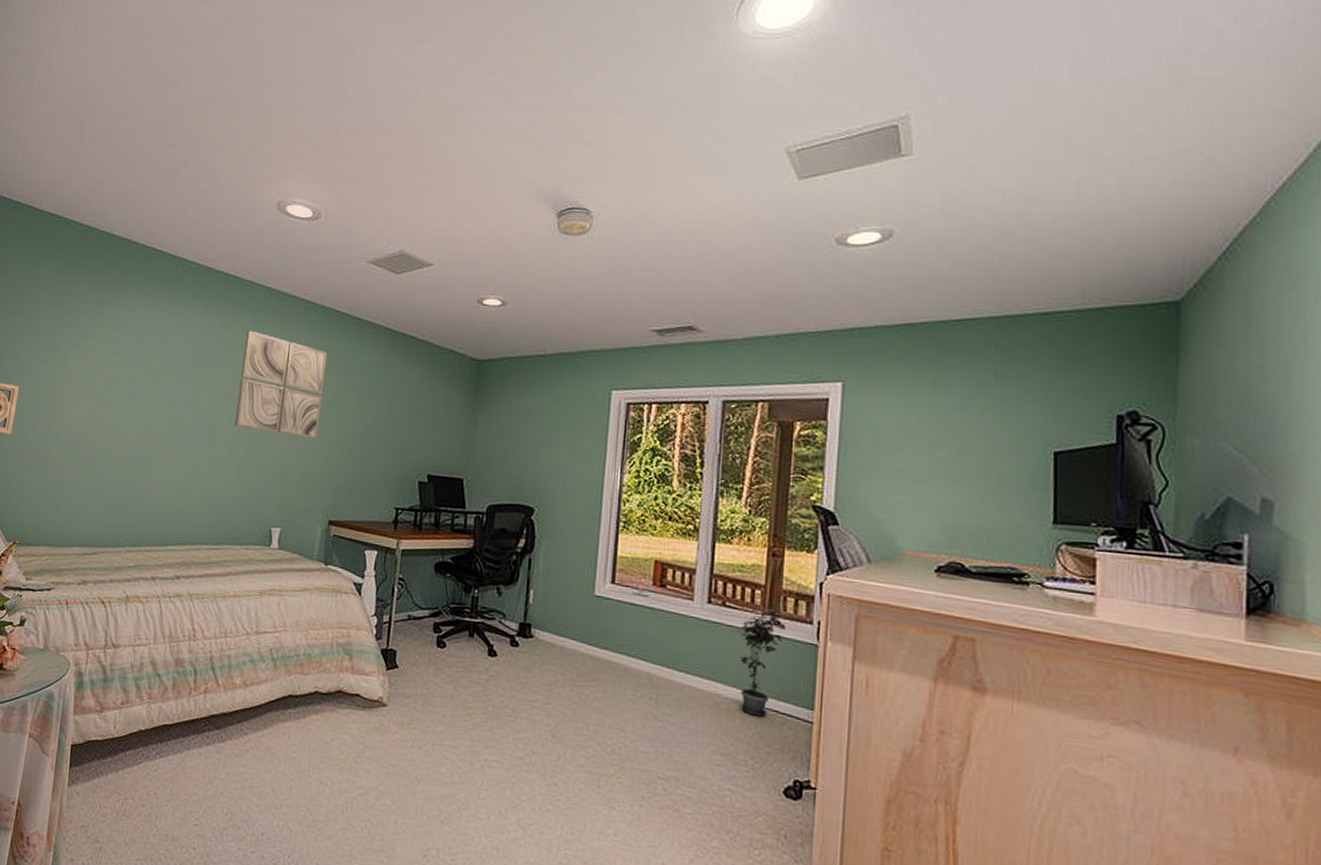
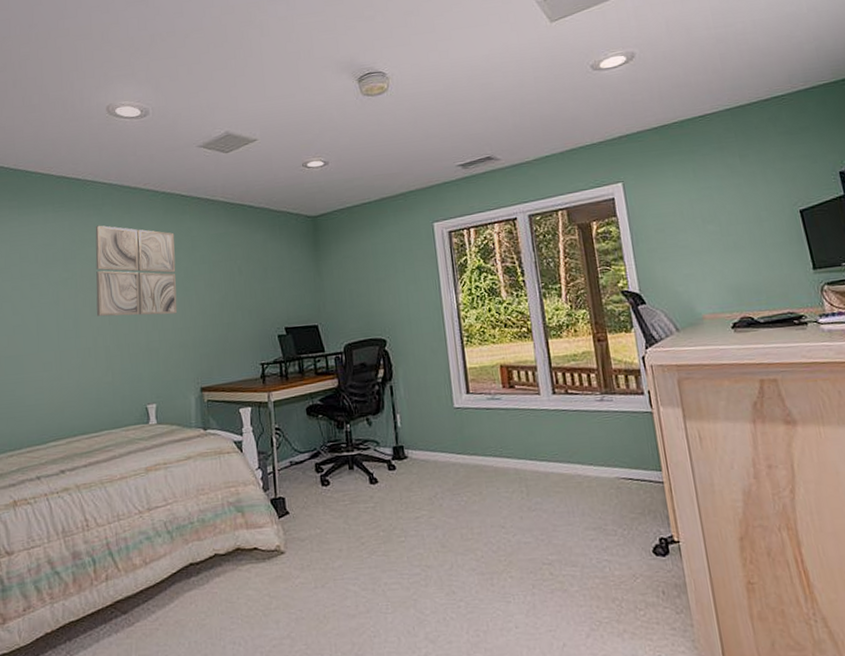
potted plant: present [737,611,786,717] -> none [582,390,624,487]

